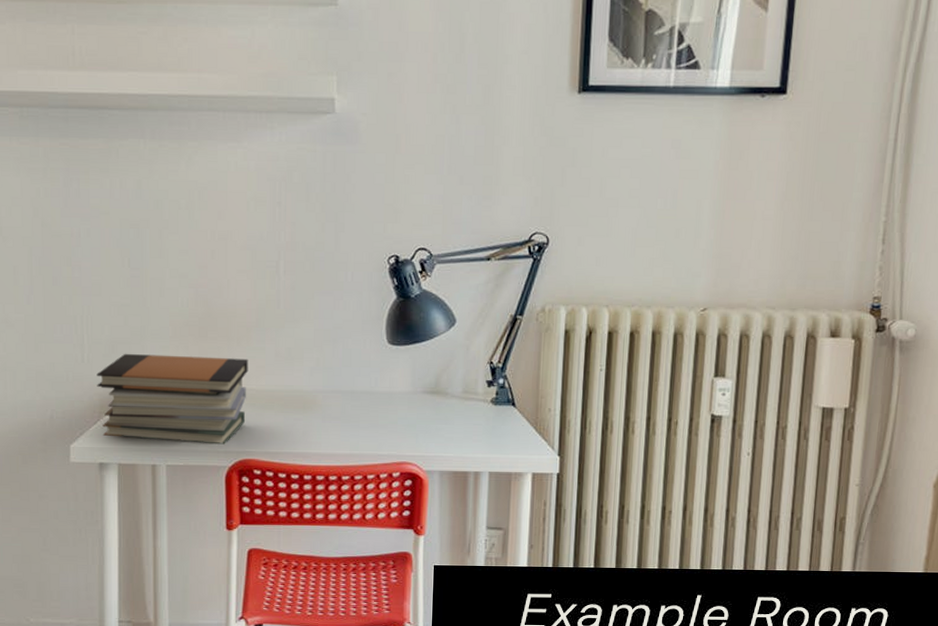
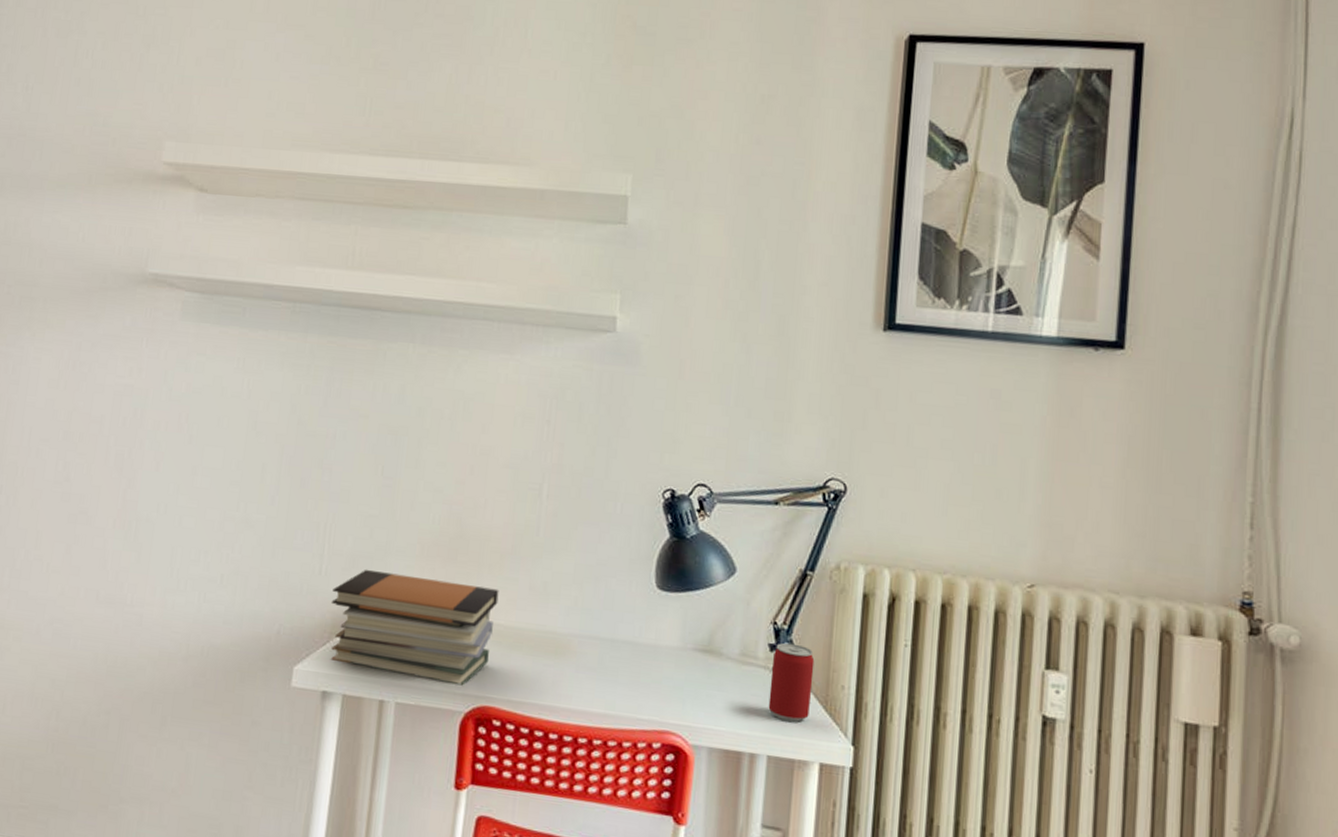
beer can: none [488,378,526,443] -> present [768,643,815,723]

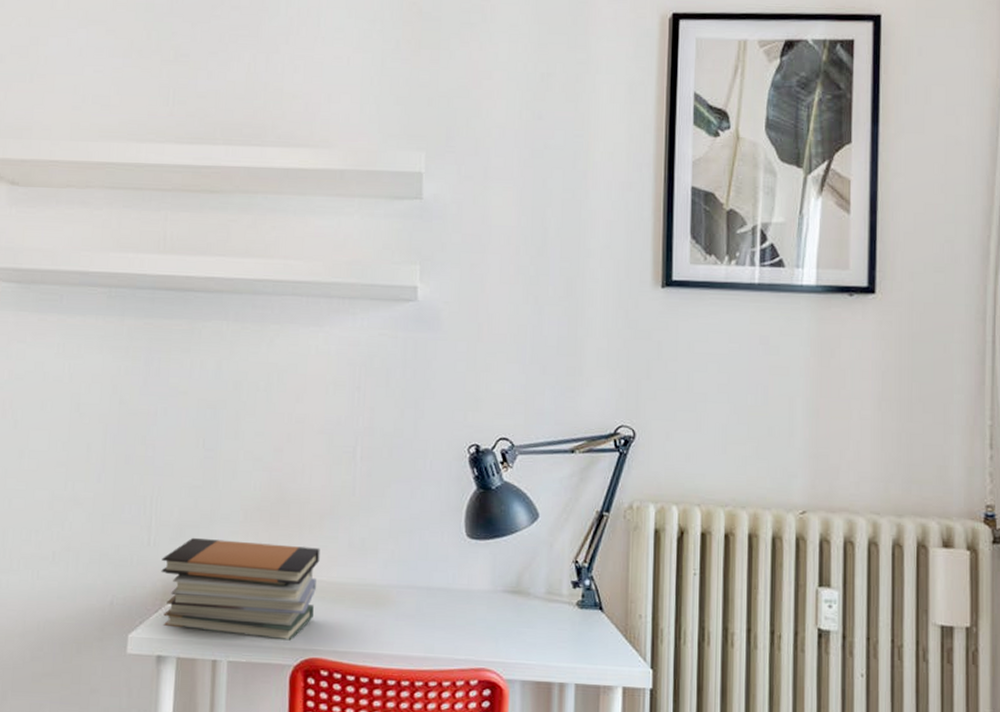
beer can: present [768,643,815,723] -> none [574,579,614,652]

